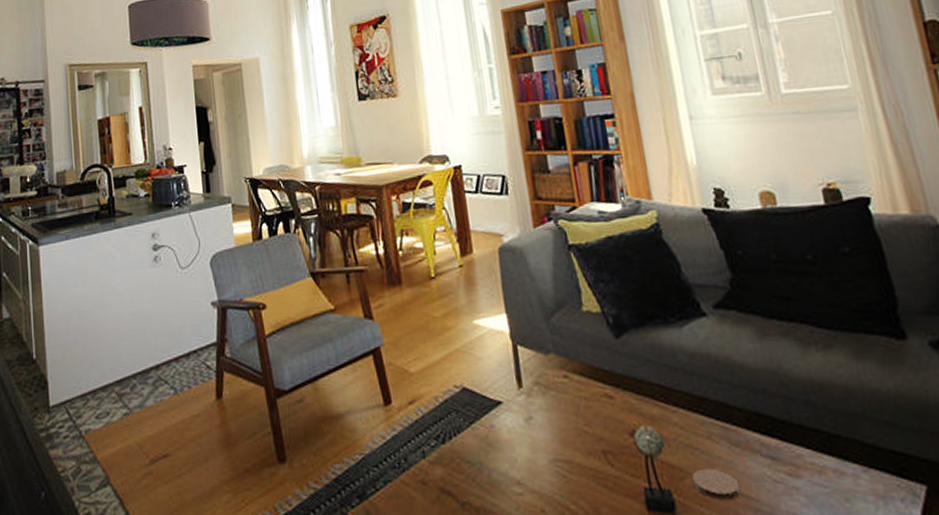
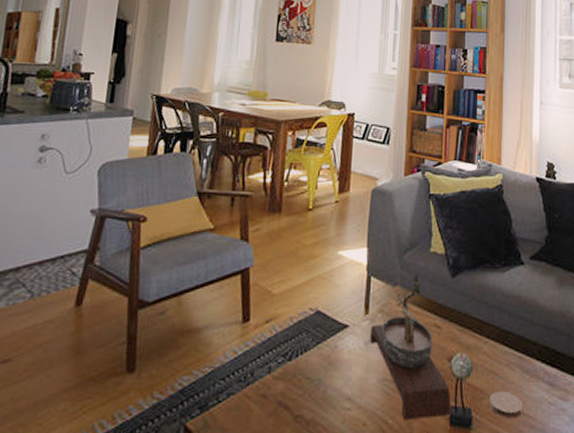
bonsai tree: none [528,336,646,506] -> present [369,272,451,421]

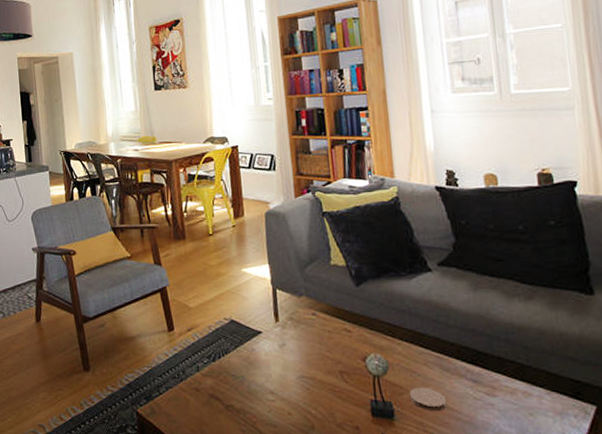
bonsai tree: present [369,272,451,421] -> none [282,284,372,411]

